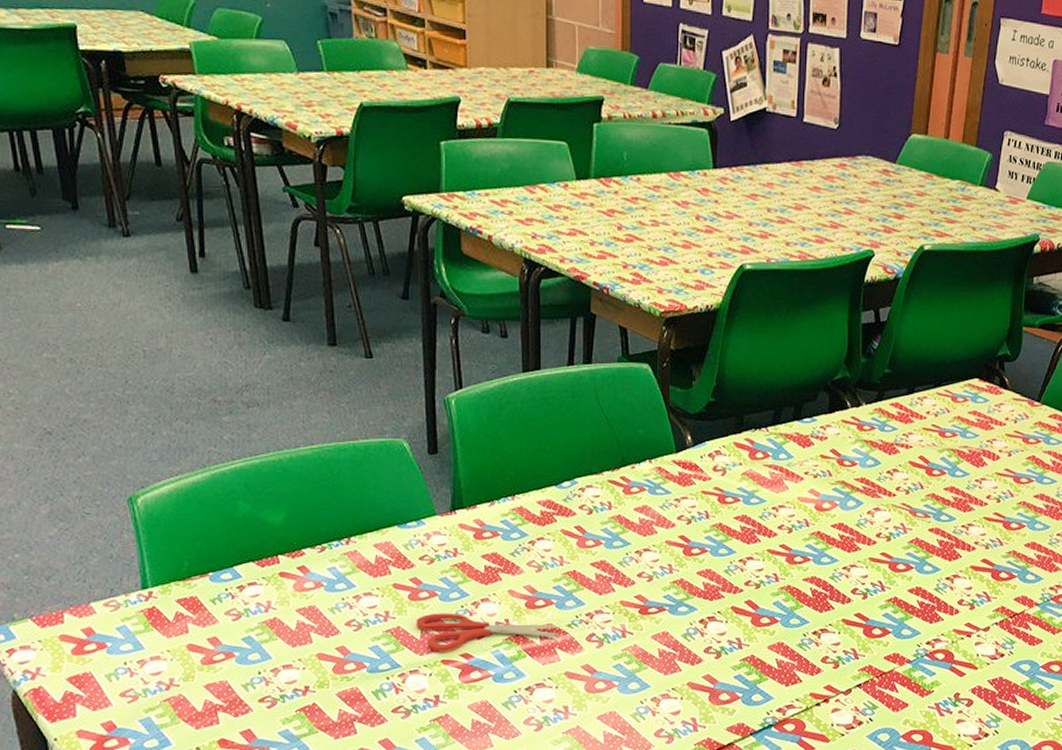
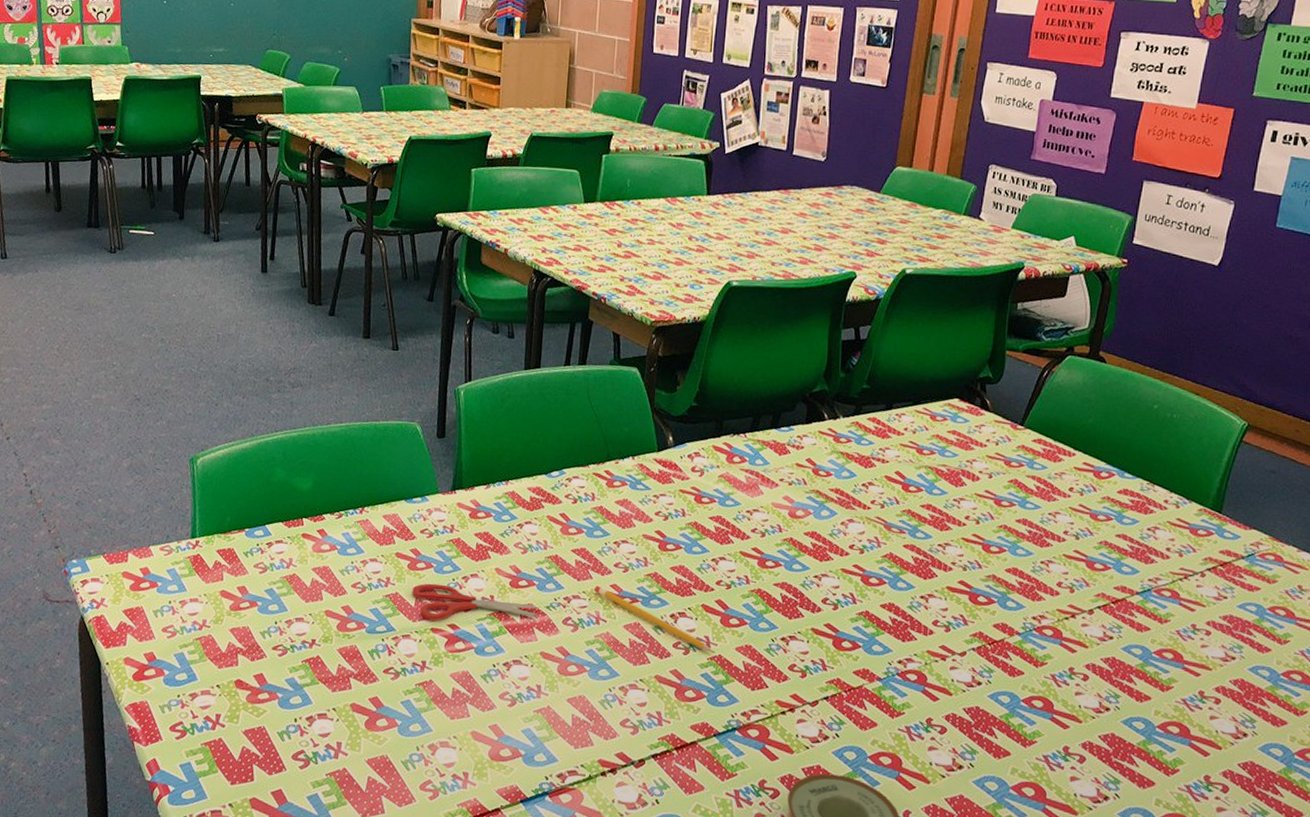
pencil: none [618,598,748,654] -> present [595,585,716,653]

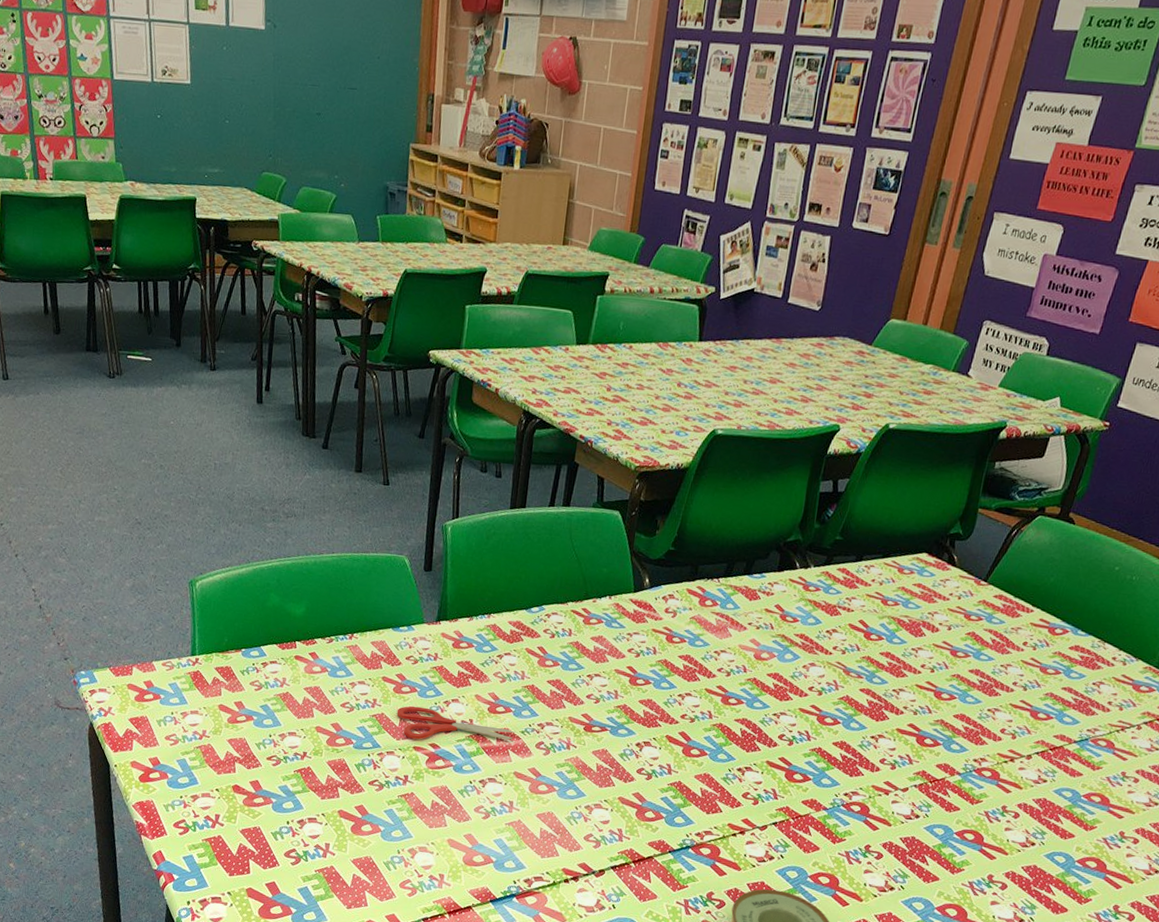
pencil: present [595,585,716,653] -> none [567,714,676,779]

